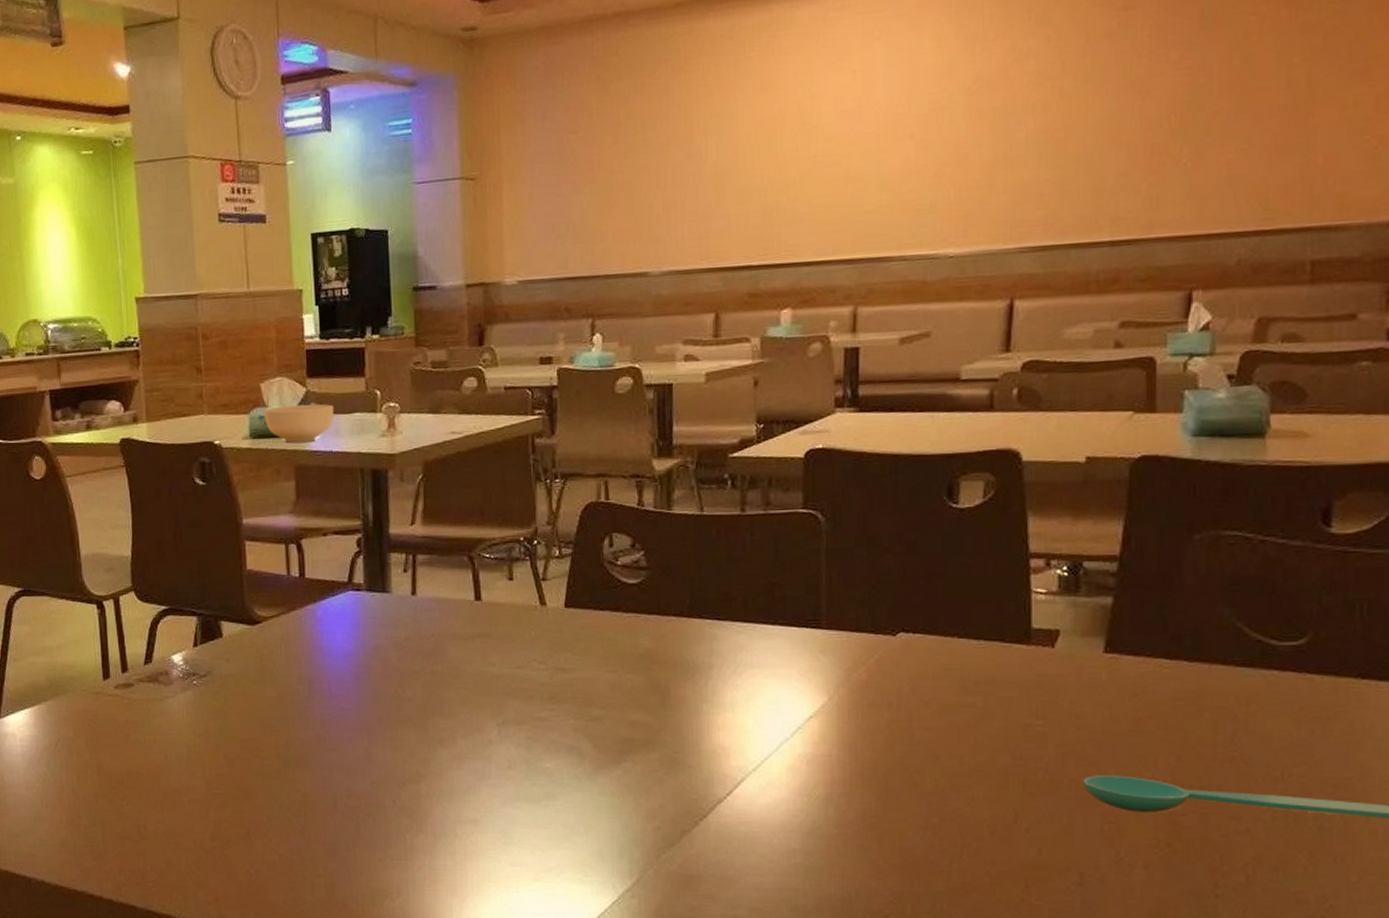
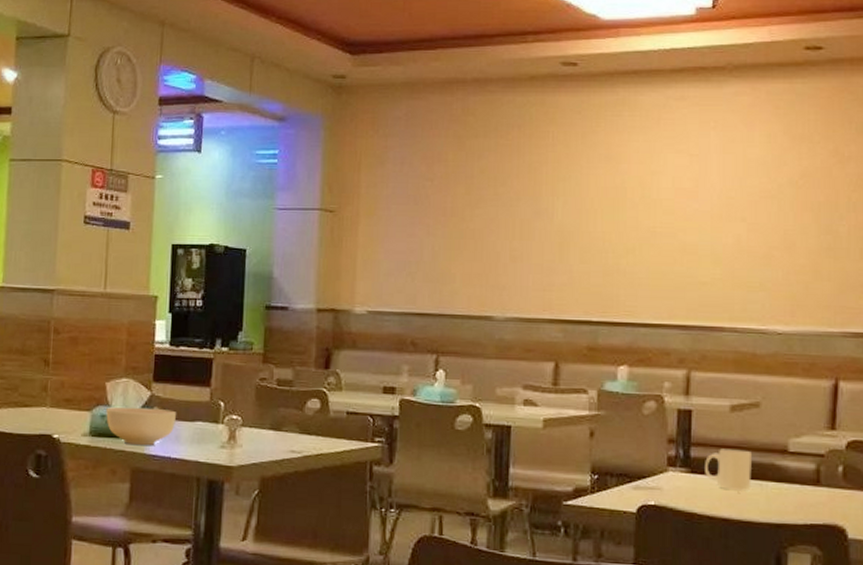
cup: none [874,382,922,426] -> present [705,448,752,491]

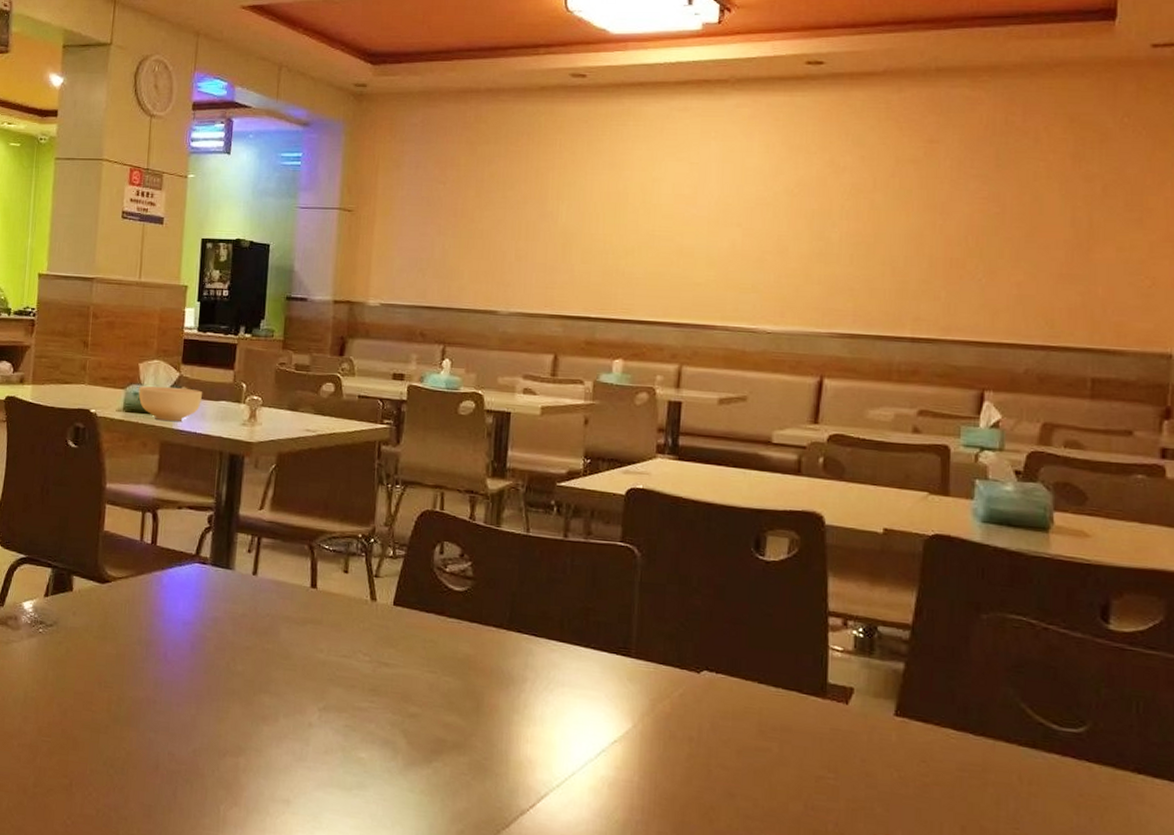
cup: present [705,448,752,491] -> none [692,438,737,479]

